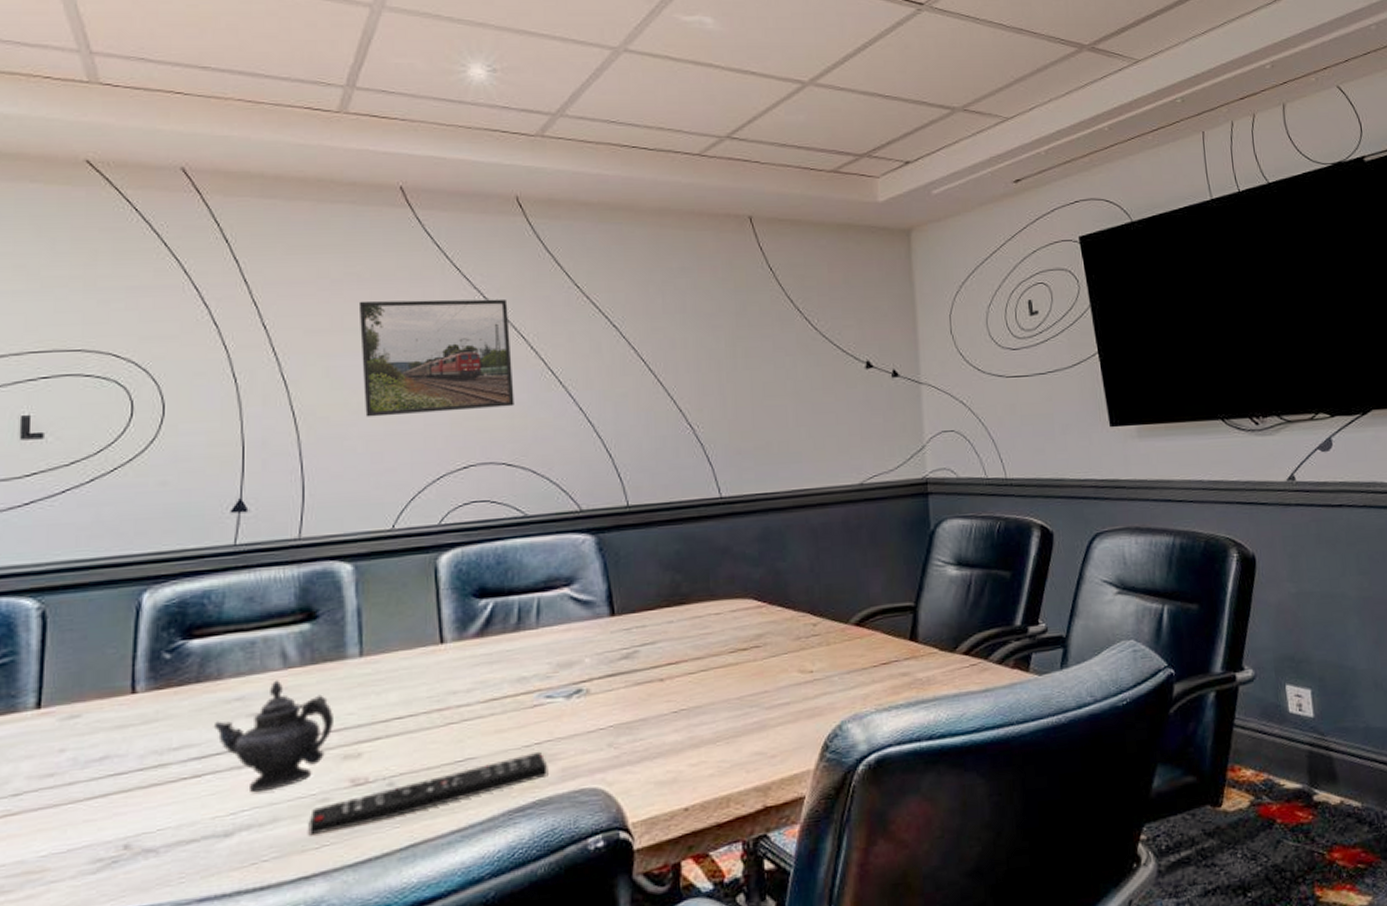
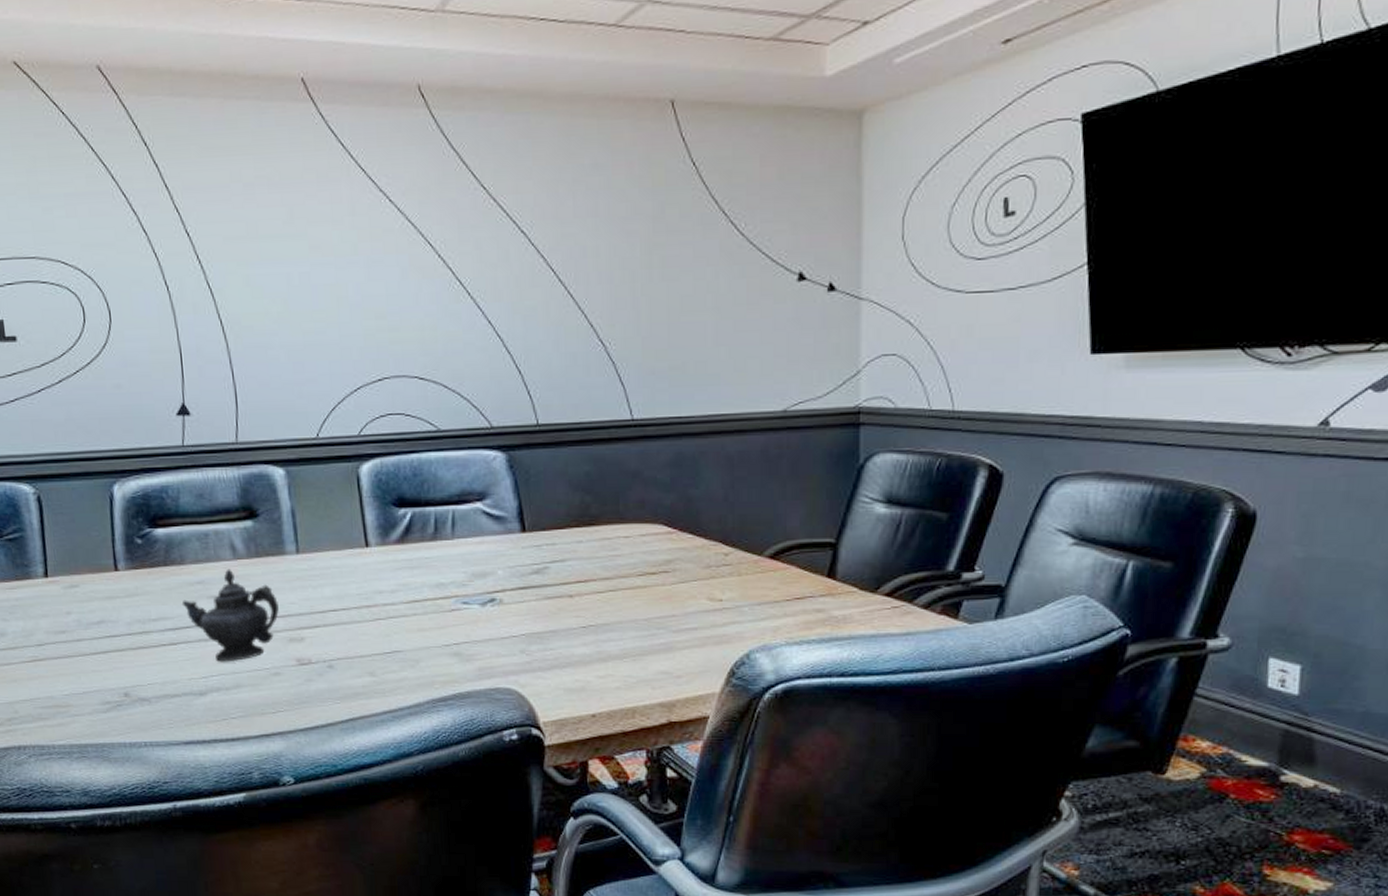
remote control: present [308,751,549,836] -> none [265,651,467,702]
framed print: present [358,298,514,417] -> none [270,202,424,327]

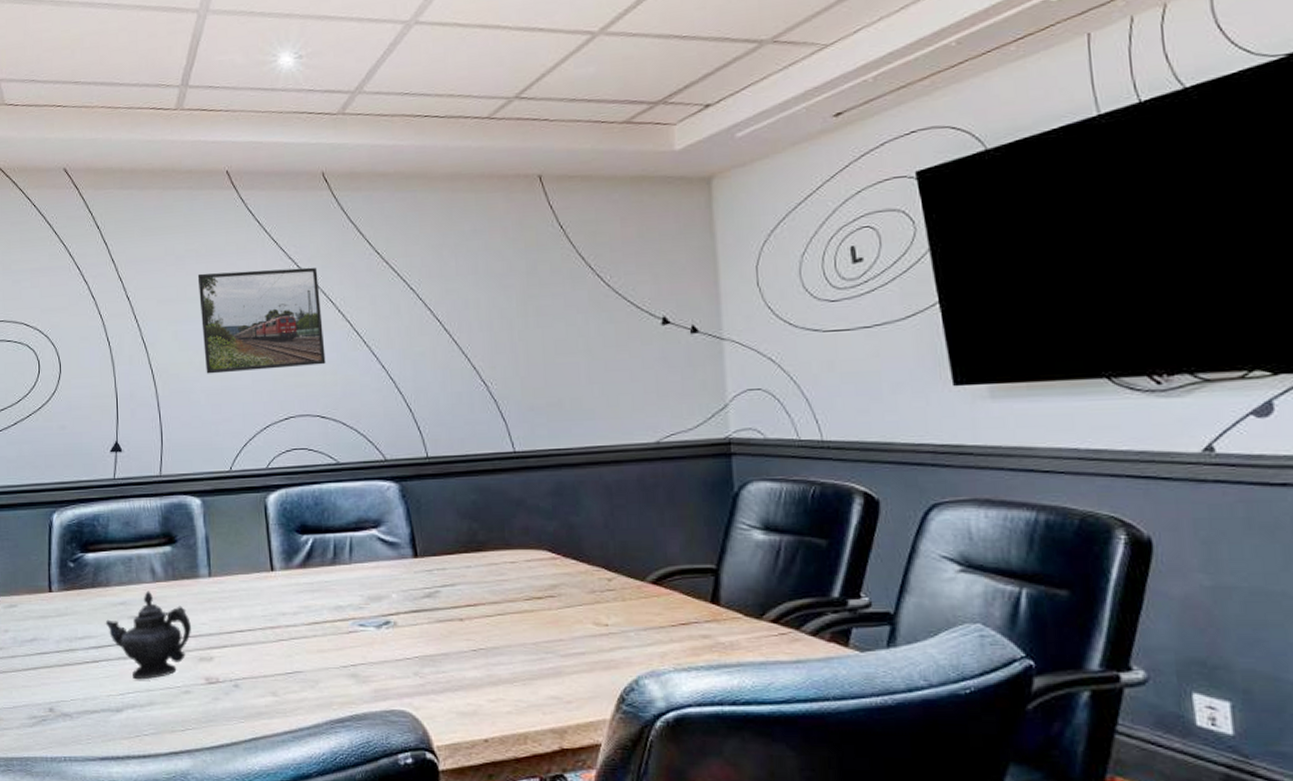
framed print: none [270,202,424,327] -> present [197,267,326,374]

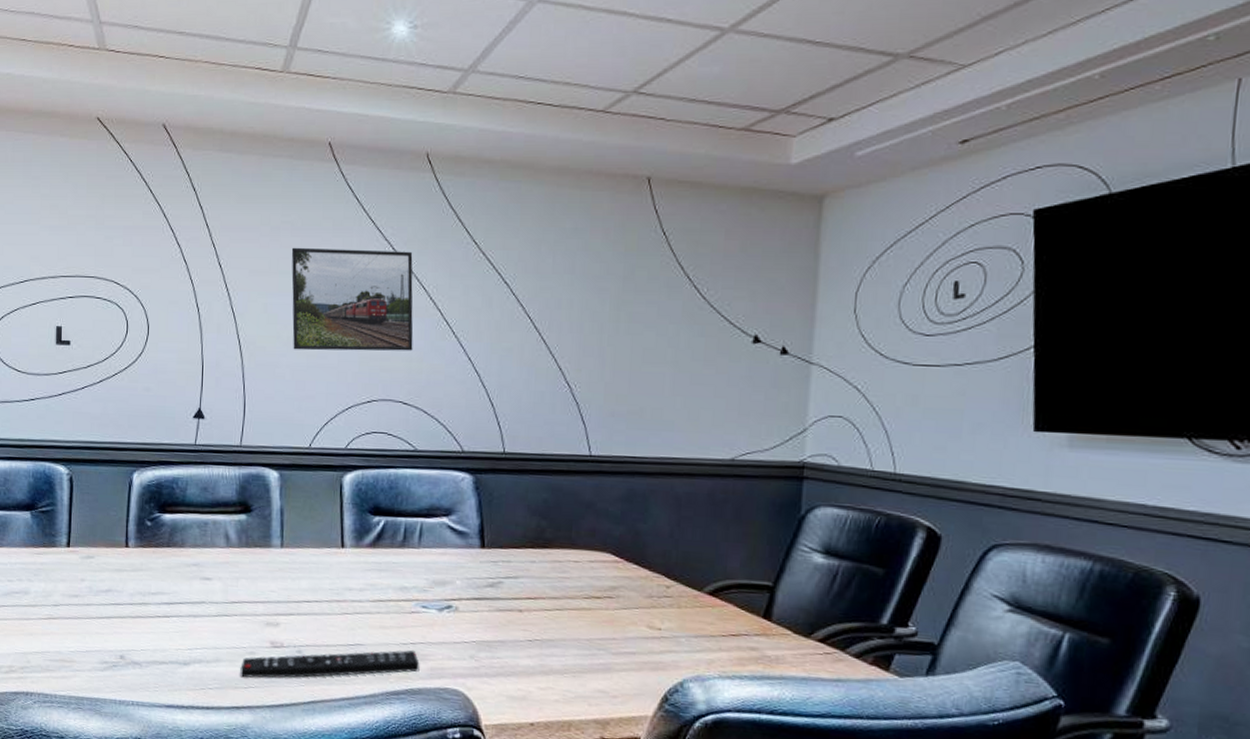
teapot: present [105,591,191,680] -> none [178,555,260,638]
remote control: none [176,672,363,720] -> present [240,650,420,678]

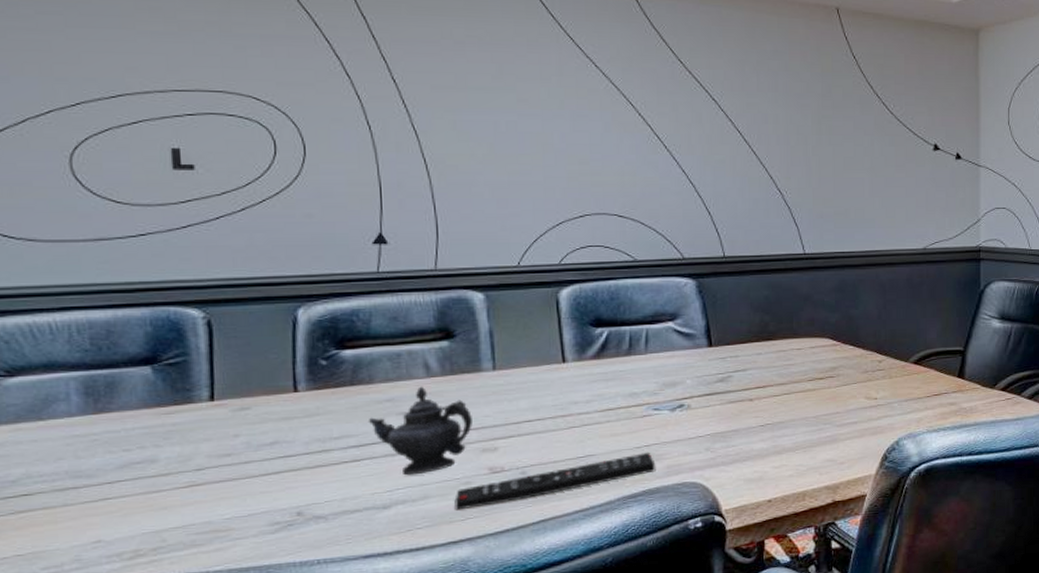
teapot: none [178,555,260,638] -> present [368,386,472,476]
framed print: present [291,247,414,351] -> none [480,62,624,168]

